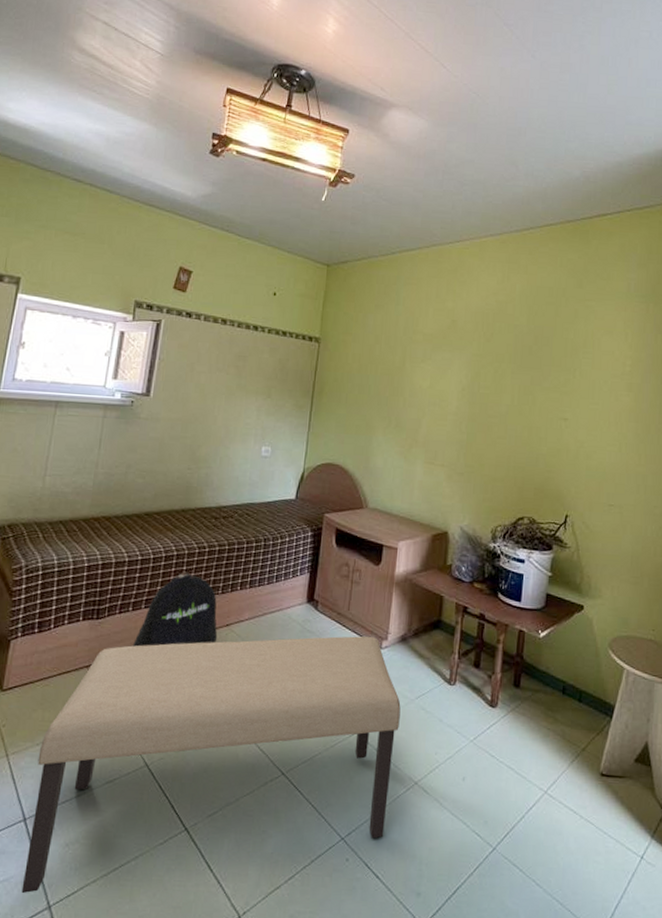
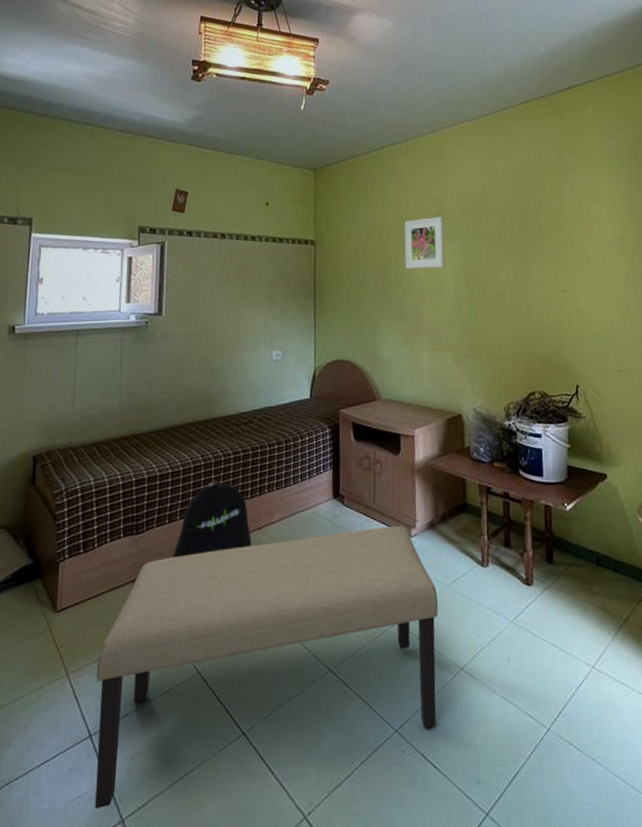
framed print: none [410,329,455,382] -> present [404,216,445,269]

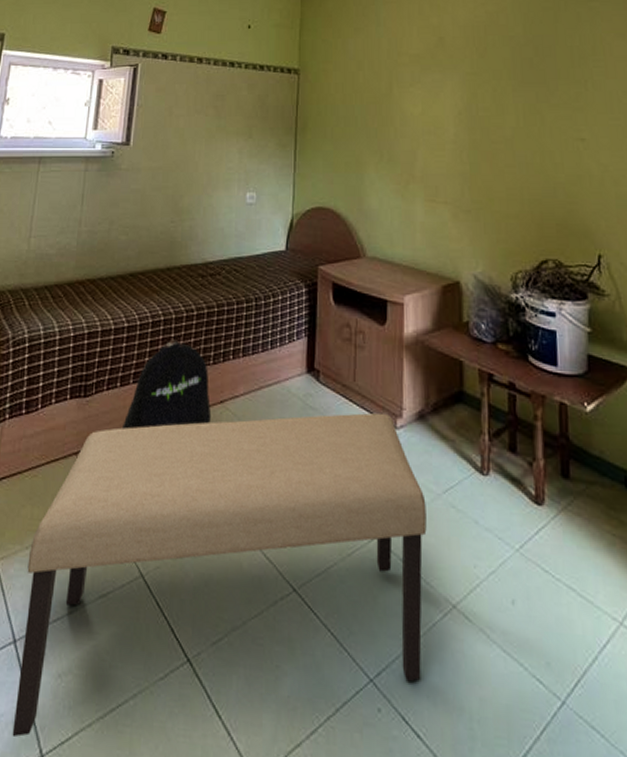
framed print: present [404,216,445,269] -> none [398,48,444,107]

